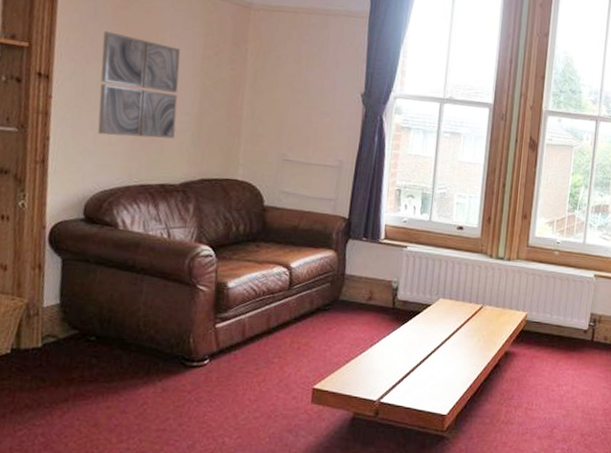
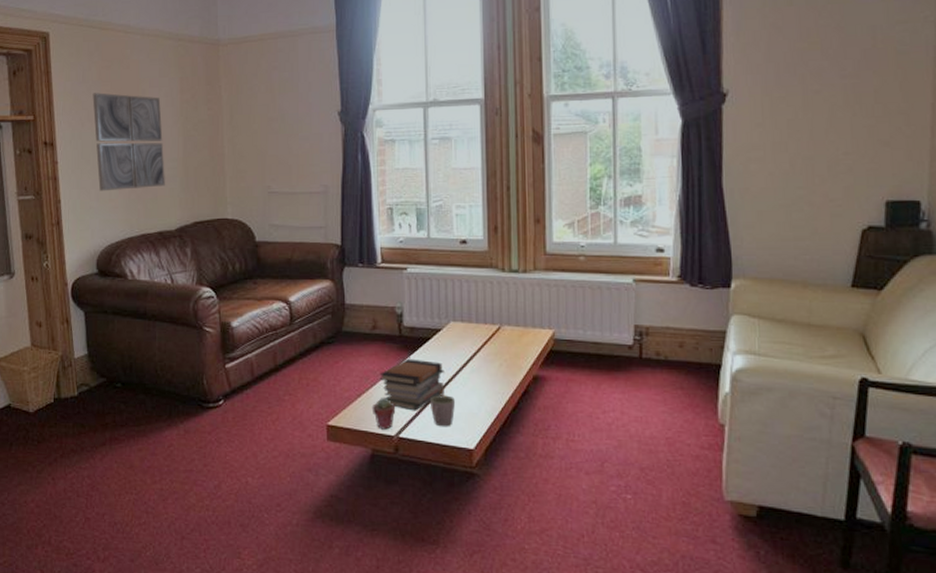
potted succulent: none [358,365,381,395] -> present [371,398,396,430]
book stack: none [369,329,429,378] -> present [379,358,445,411]
mug: none [412,364,436,394] -> present [429,395,456,427]

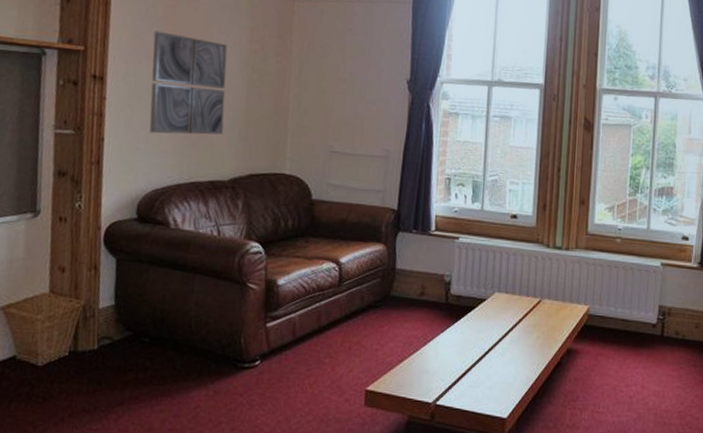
potted succulent: present [371,398,396,430] -> none [412,364,436,397]
book stack: present [379,358,445,411] -> none [422,326,485,379]
mug: present [429,395,456,427] -> none [469,363,494,396]

